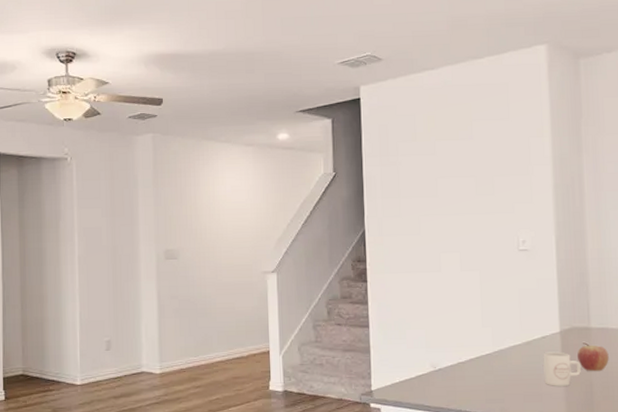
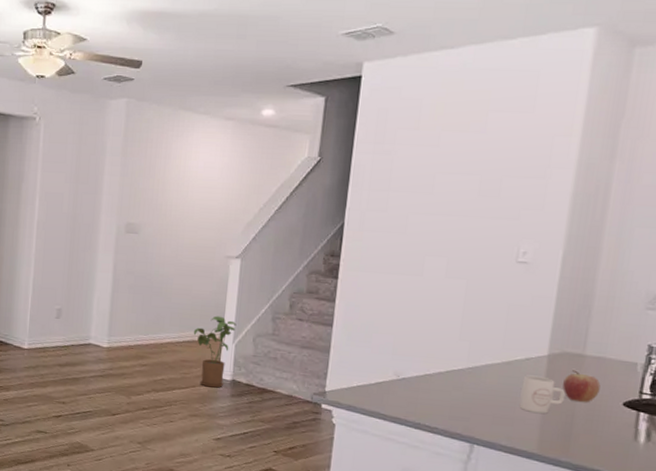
house plant: none [241,329,281,401] -> present [193,316,237,388]

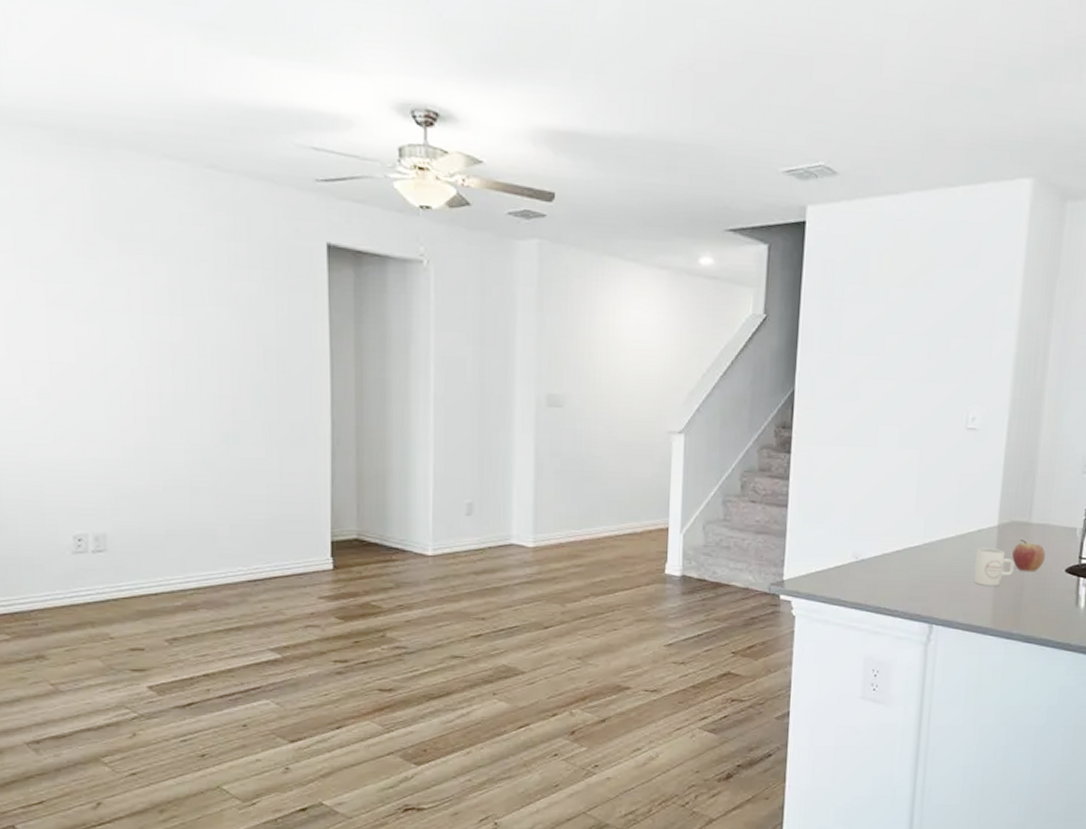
house plant: present [193,316,237,388] -> none [635,502,683,586]

